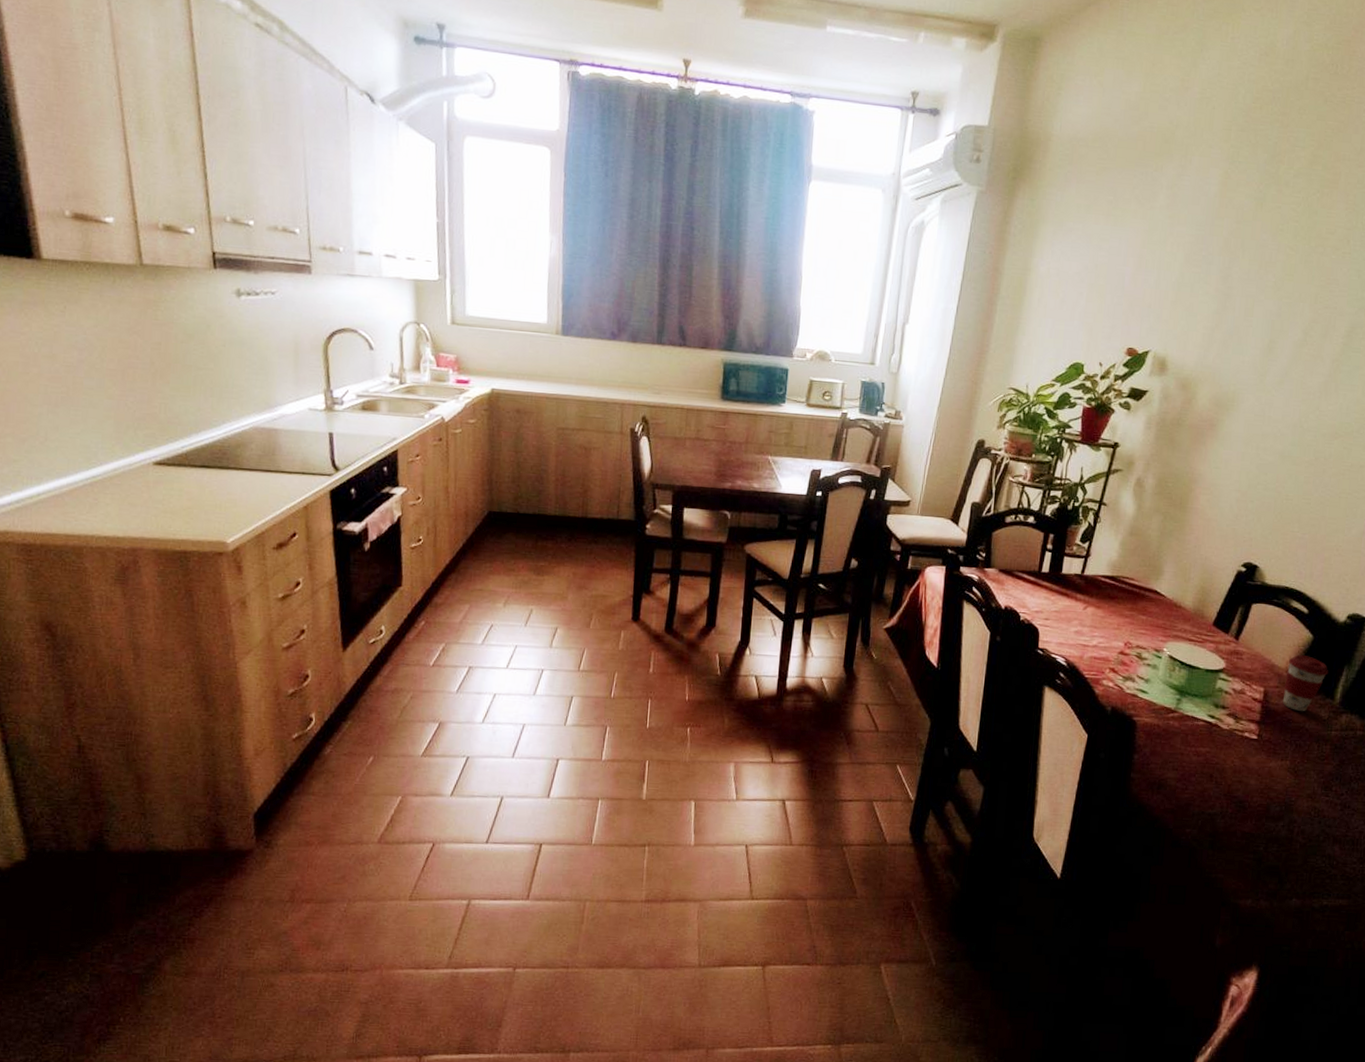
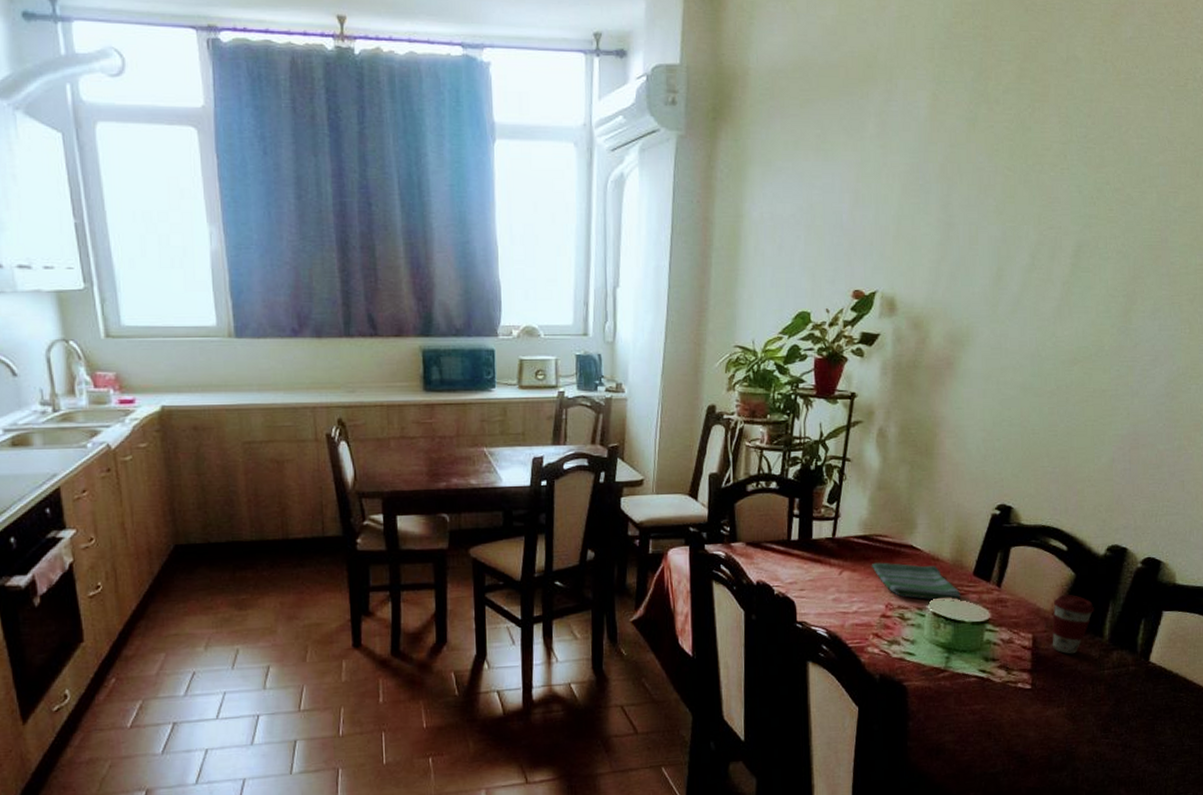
dish towel: none [1115,602,1199,648] -> present [871,562,961,602]

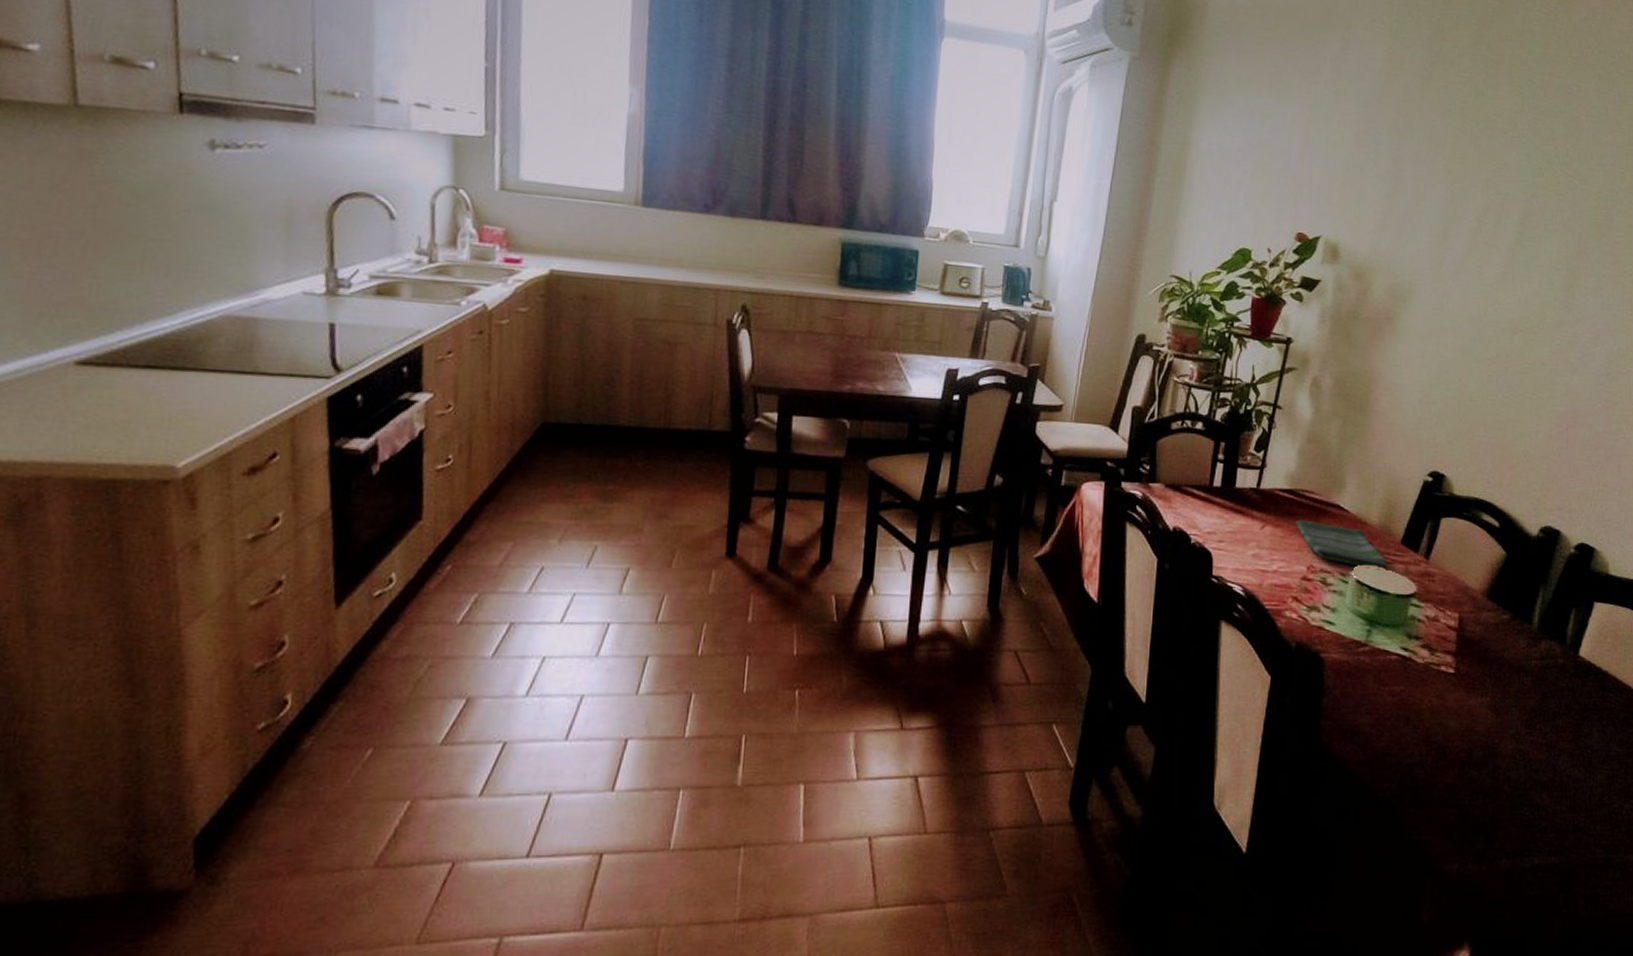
coffee cup: present [1052,595,1095,654] -> none [1478,575,1525,640]

